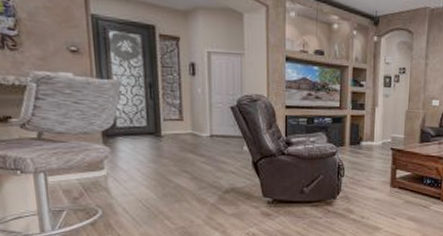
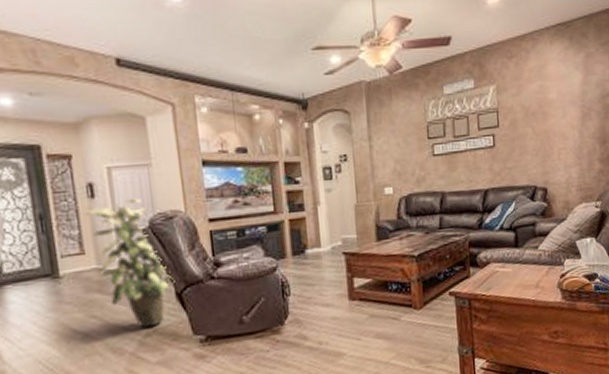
indoor plant: none [187,80,253,186] -> present [86,198,175,328]

